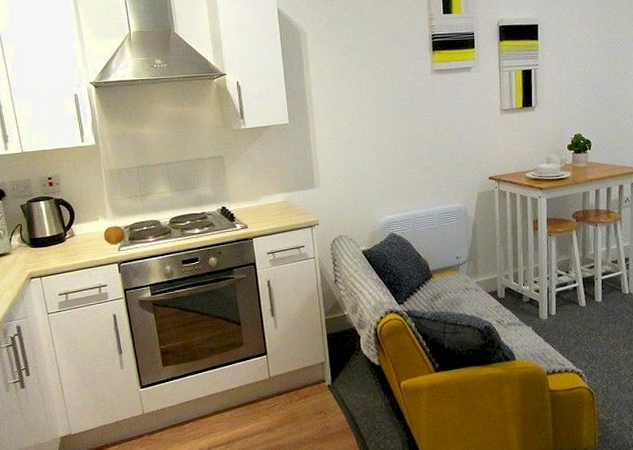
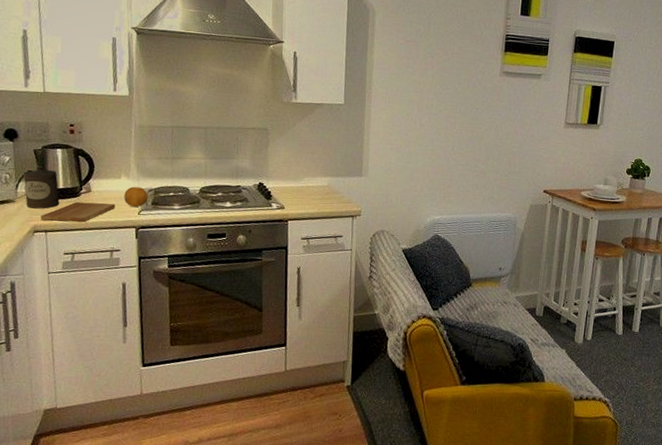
canister: none [15,218,48,258] -> present [23,165,60,209]
cutting board: none [34,244,98,267] -> present [40,201,116,222]

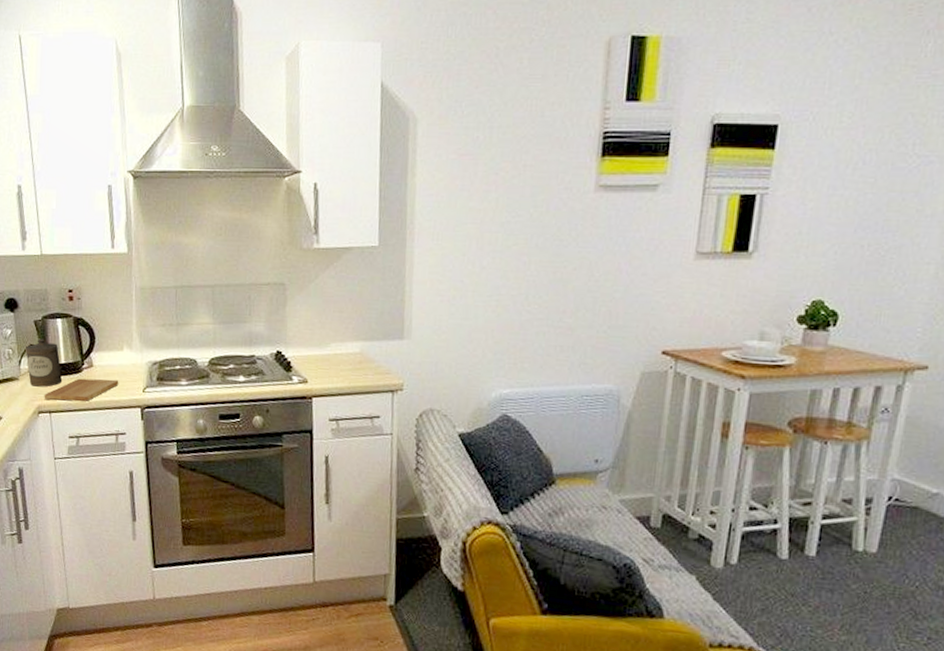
fruit: present [124,186,148,207] -> none [127,359,153,383]

